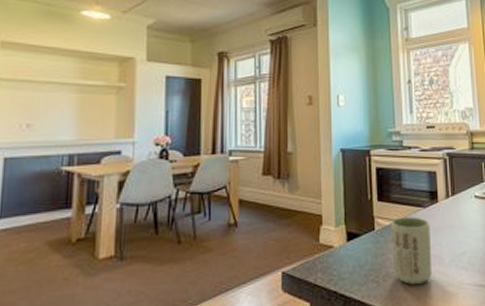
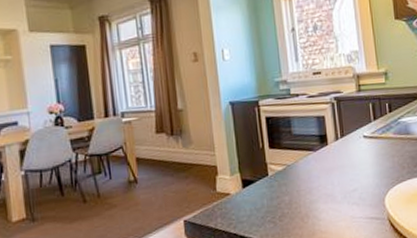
cup: present [392,217,433,284] -> none [284,160,326,222]

